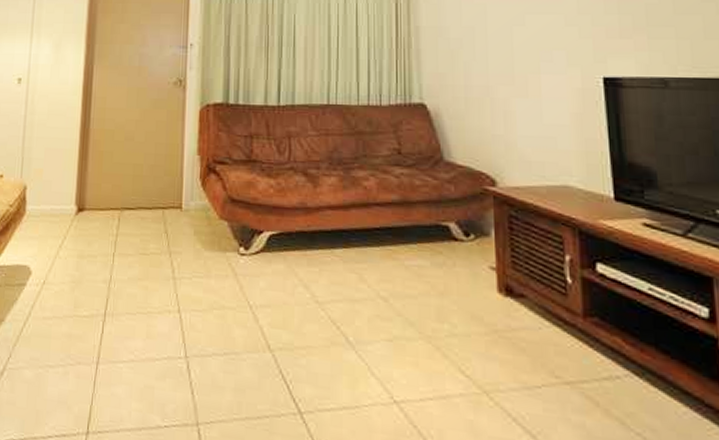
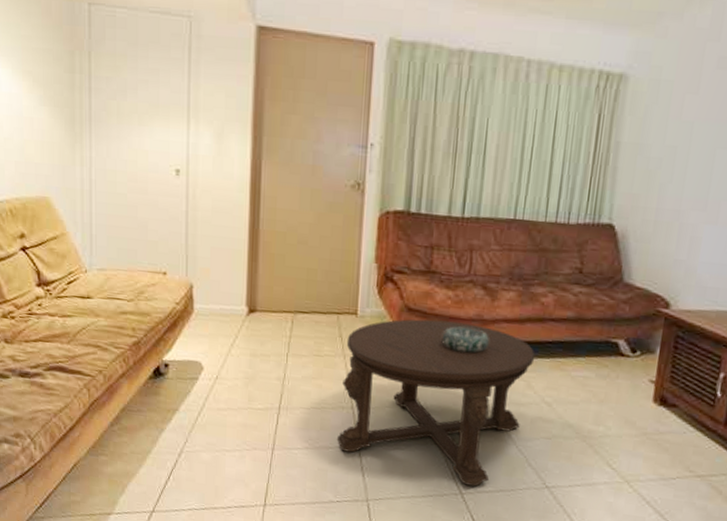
coffee table: none [163,210,364,403] -> present [336,319,535,487]
decorative bowl: none [266,216,315,245] -> present [441,326,489,353]

